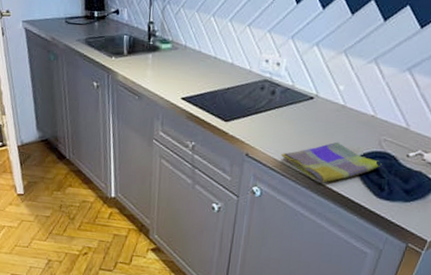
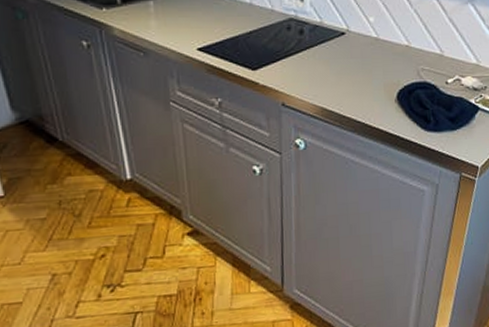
dish towel: present [281,141,382,183] -> none [320,77,424,124]

